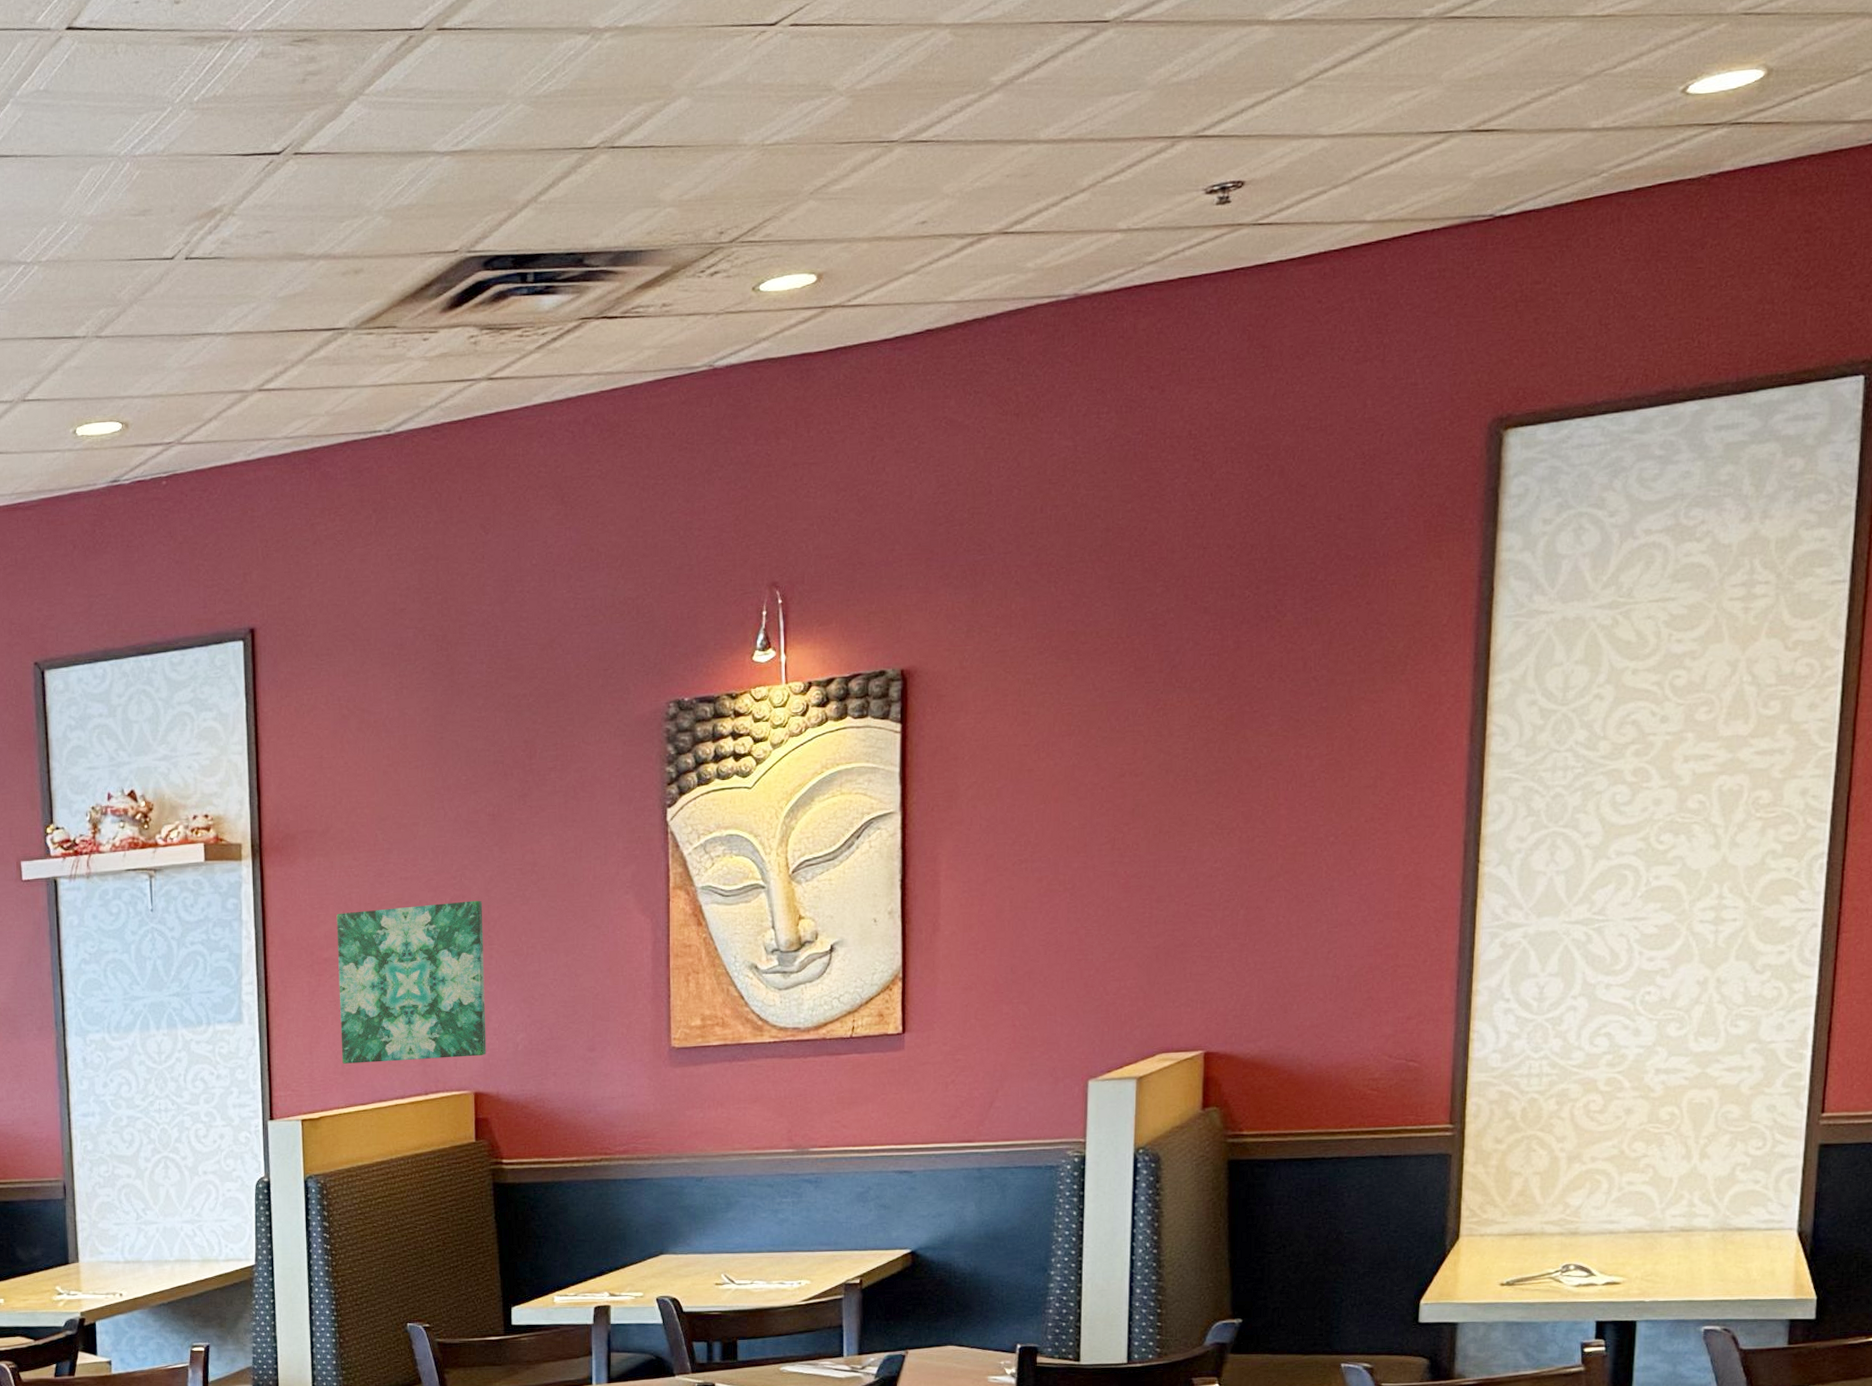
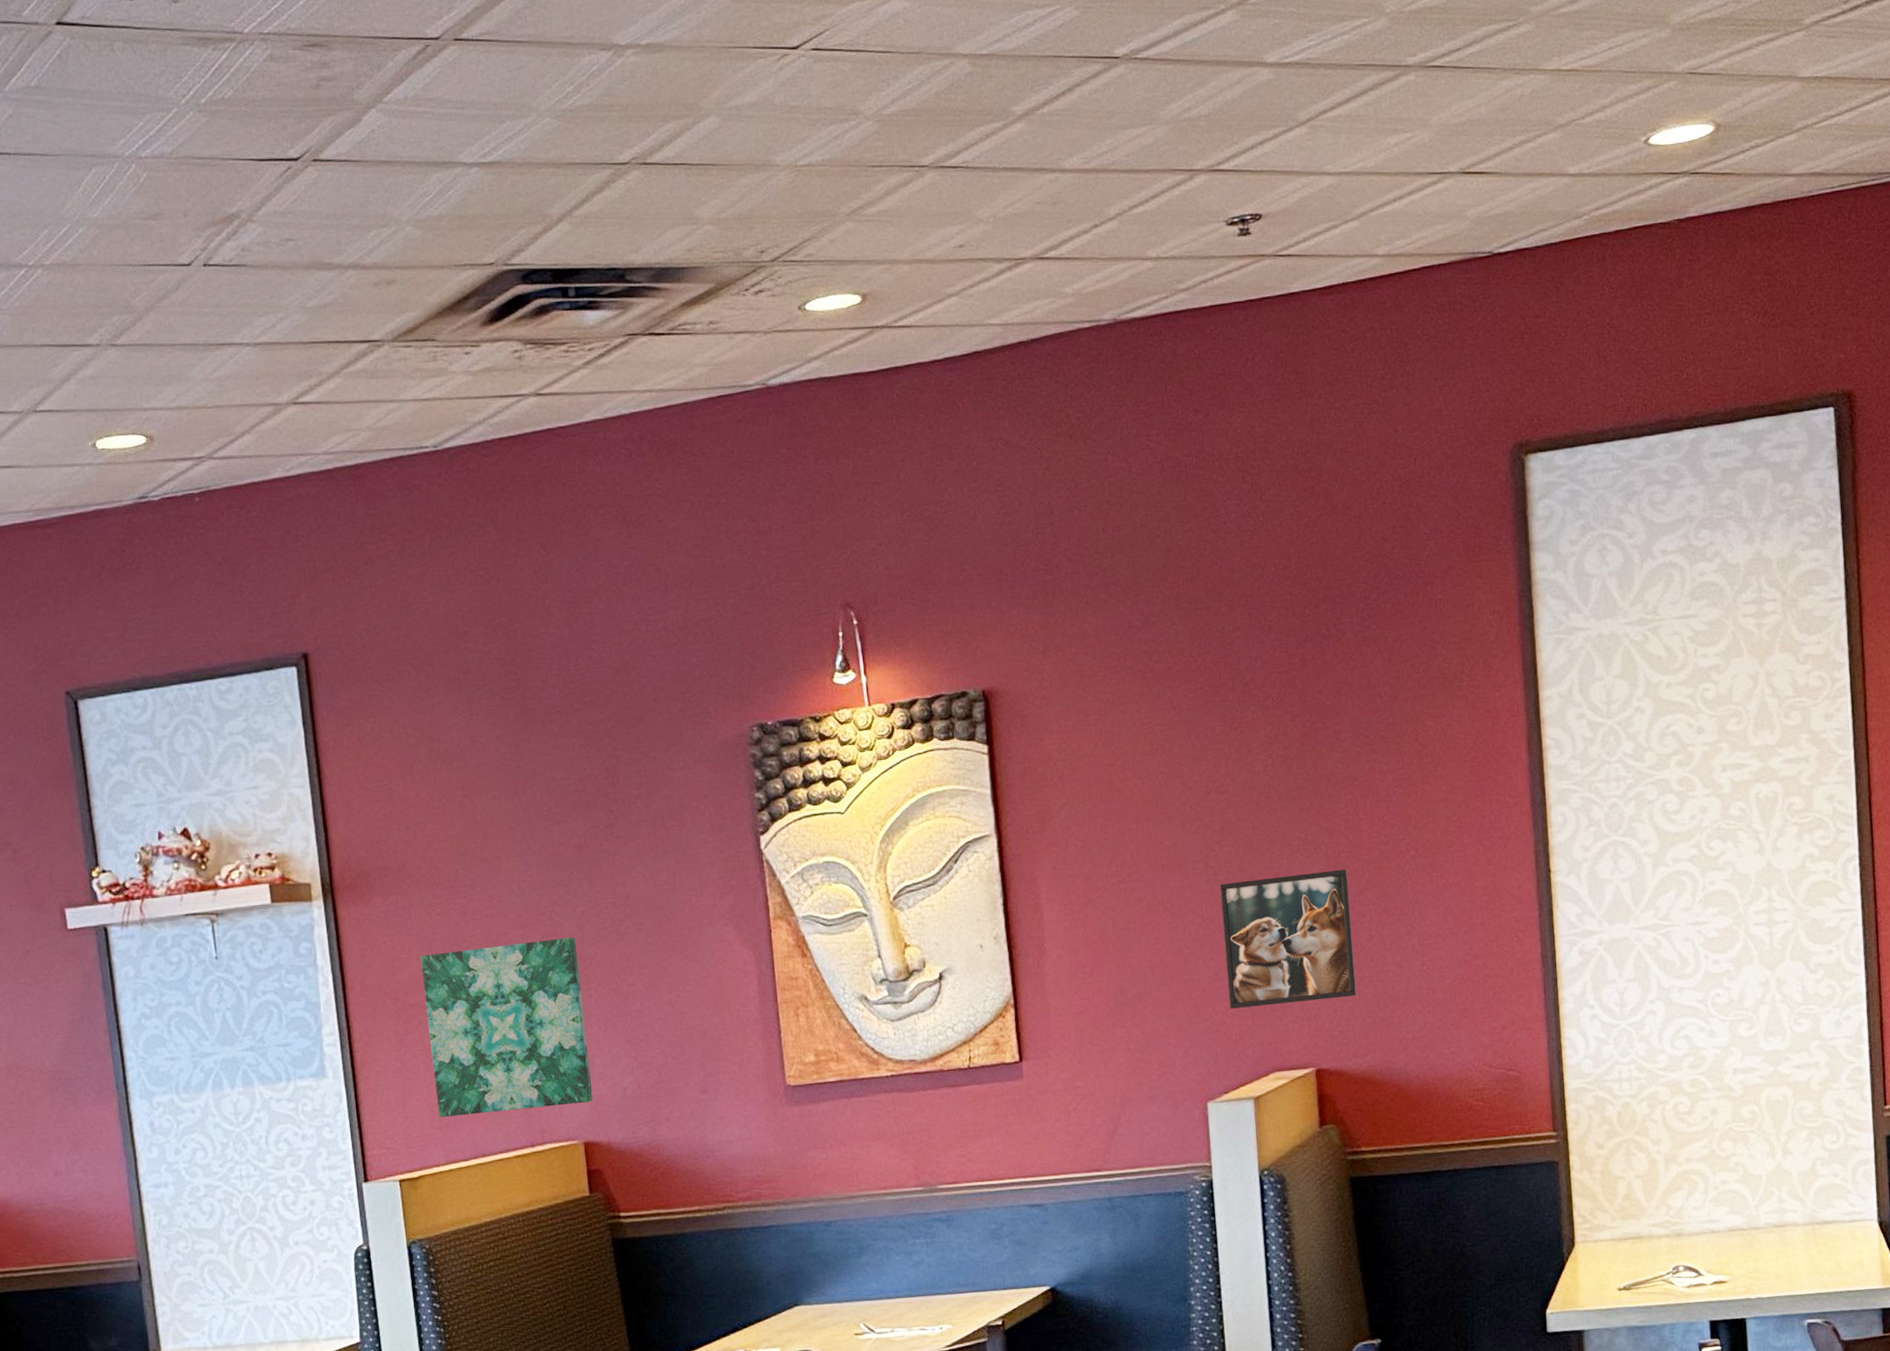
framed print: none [1121,854,1259,990] -> present [1220,869,1356,1009]

